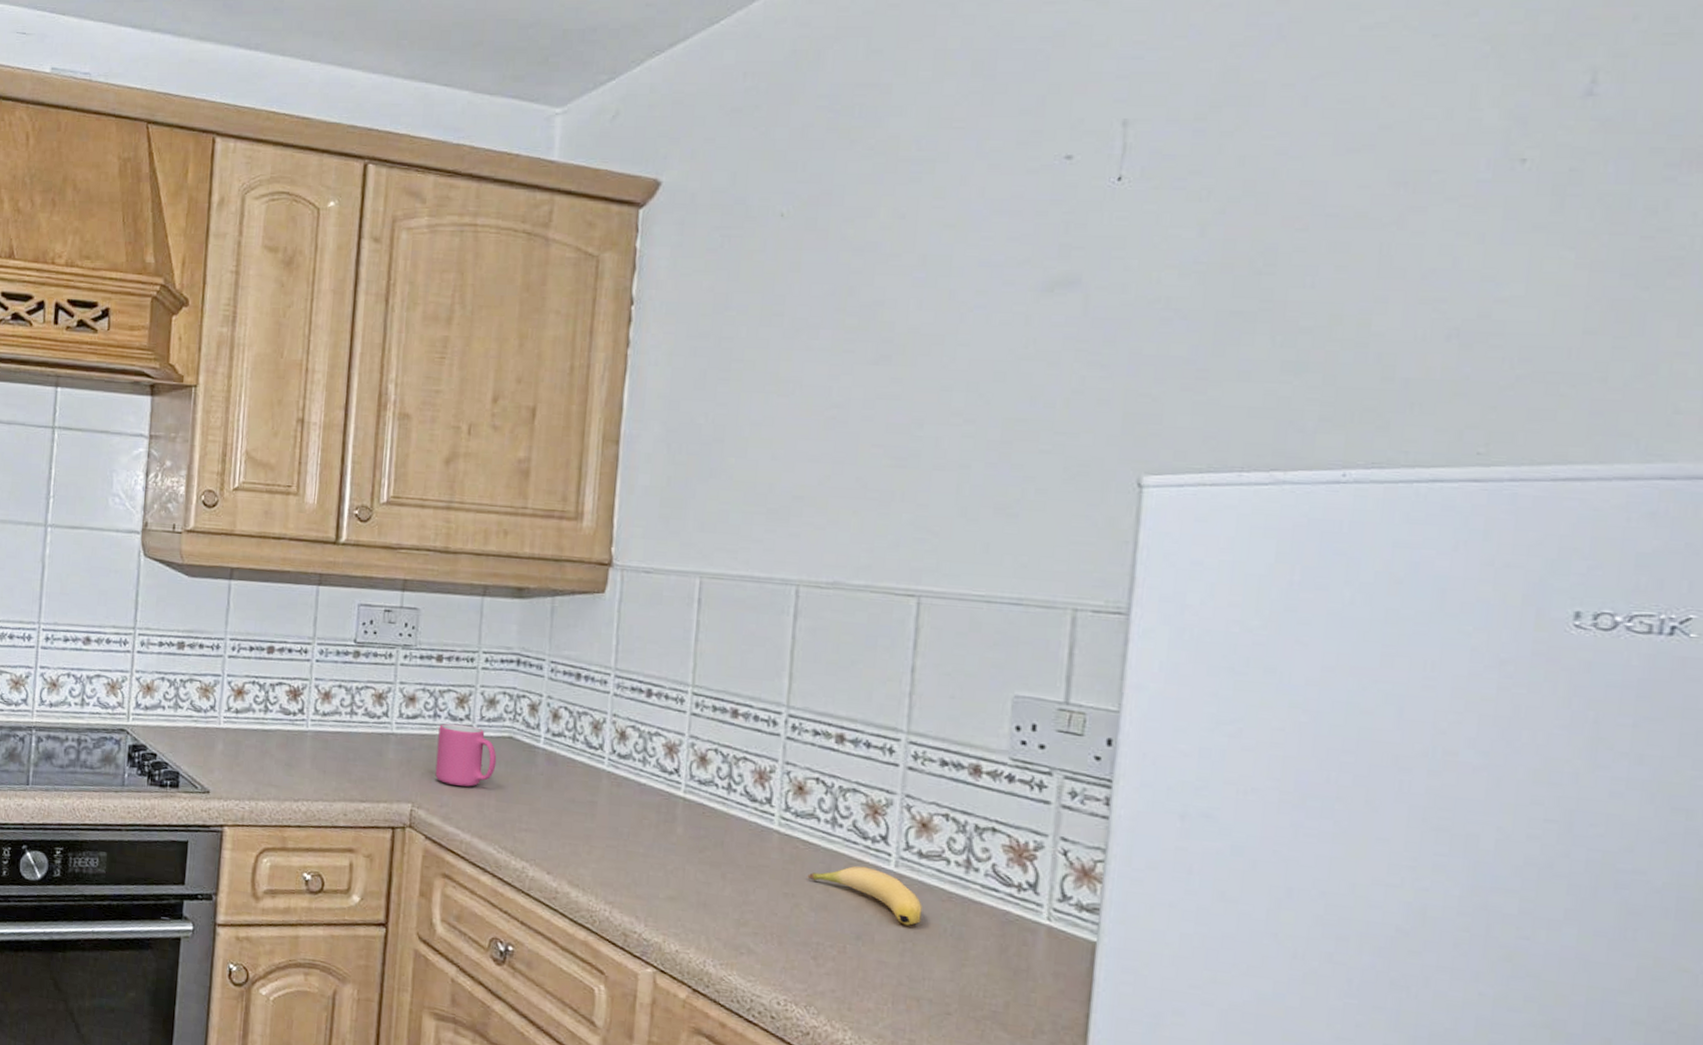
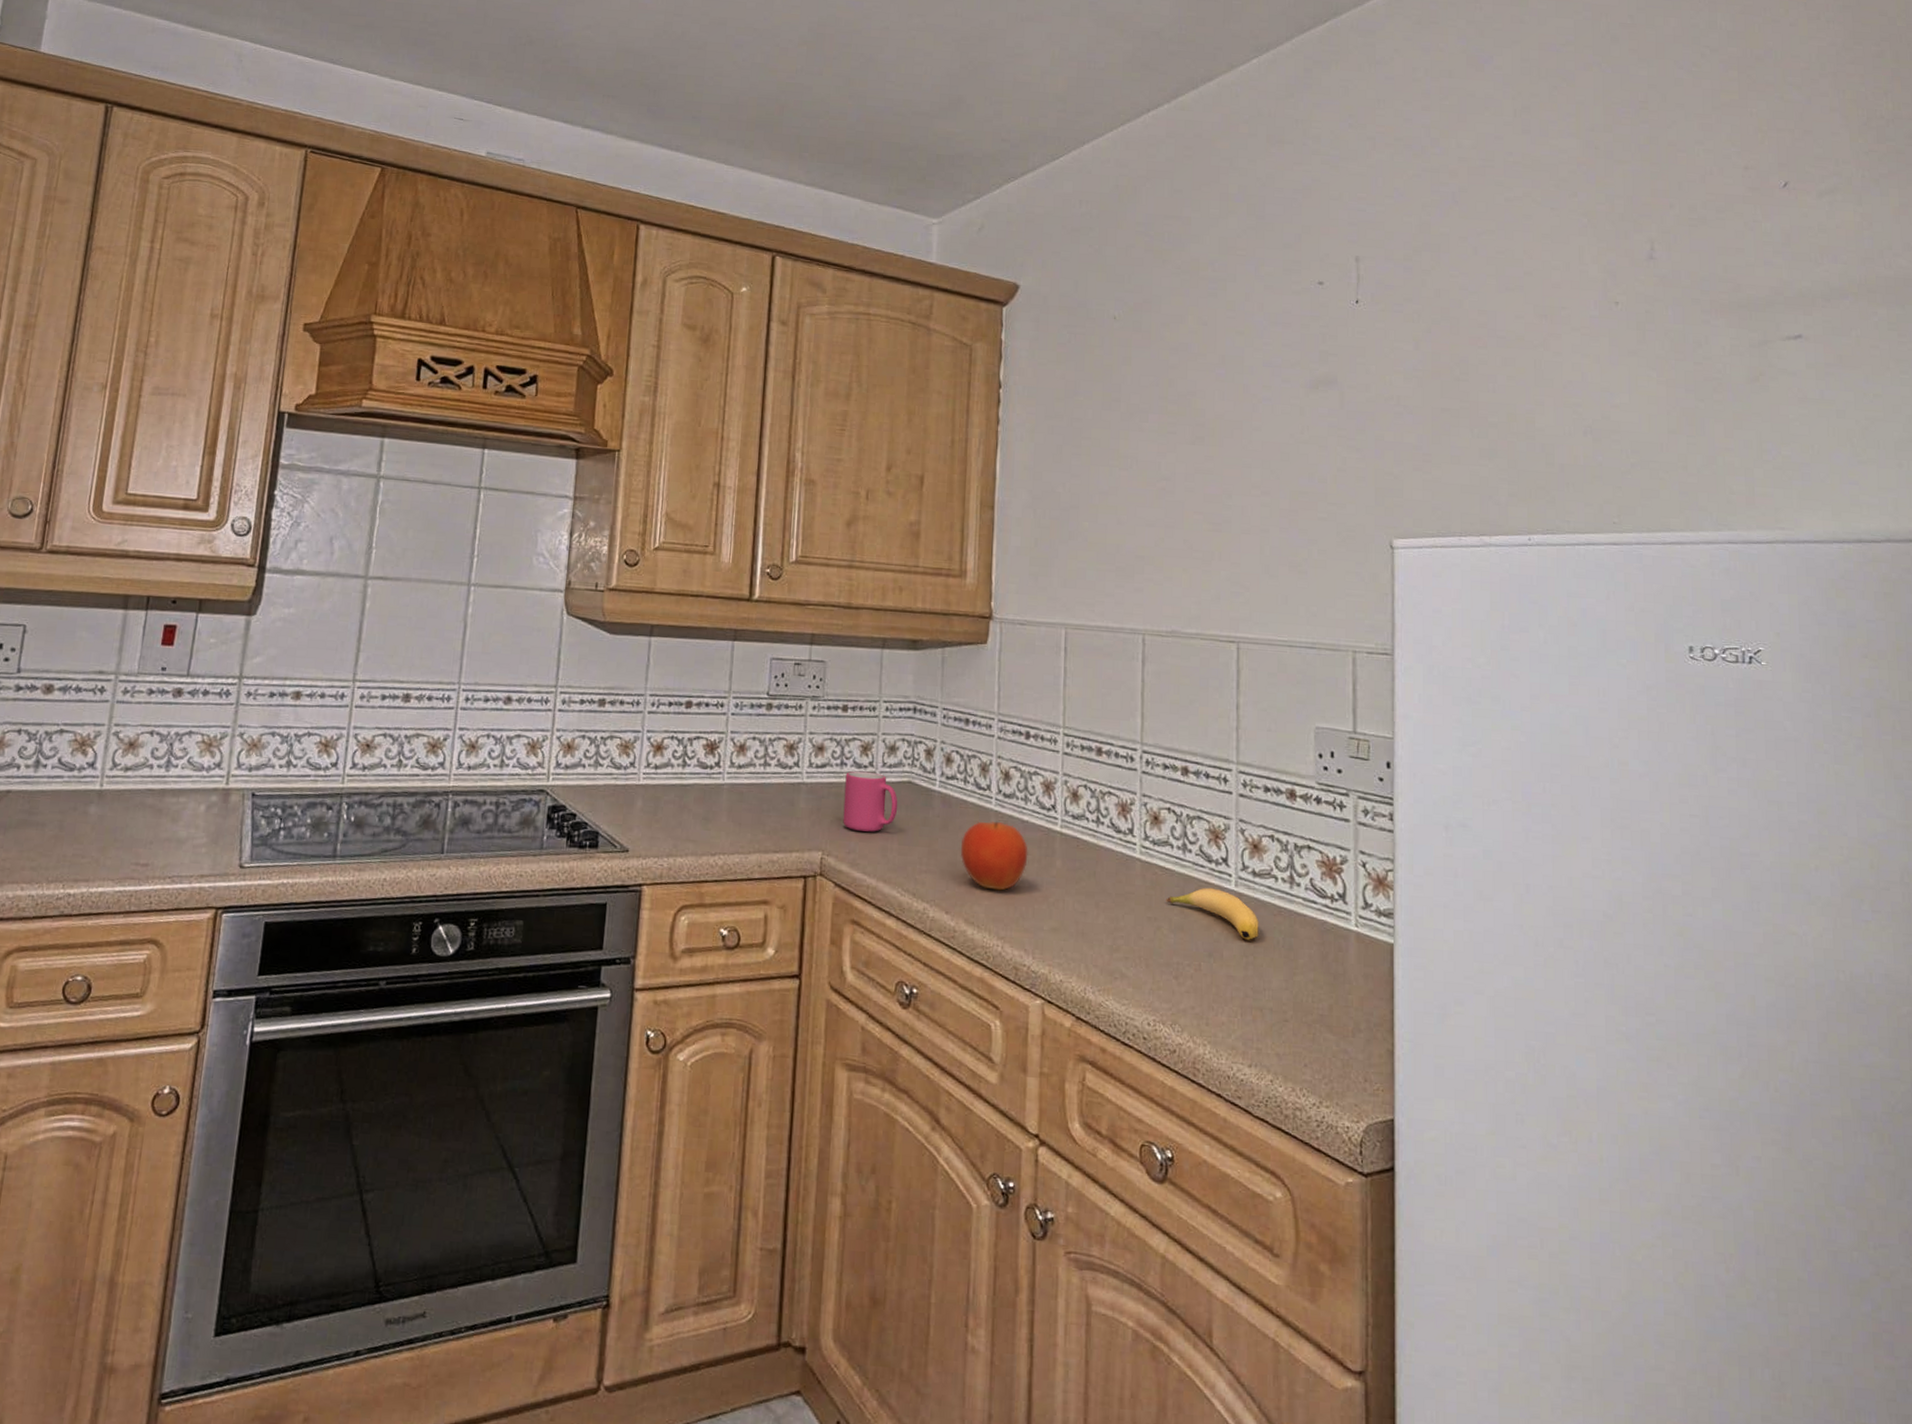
fruit: none [565,782,645,855] -> present [960,821,1028,891]

